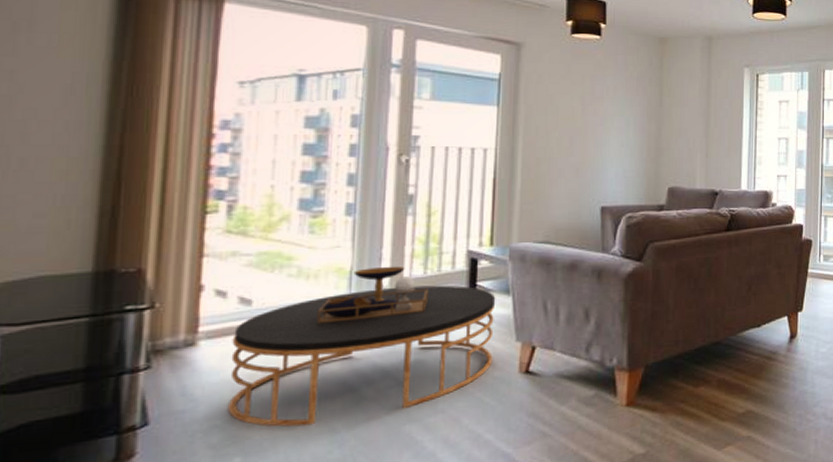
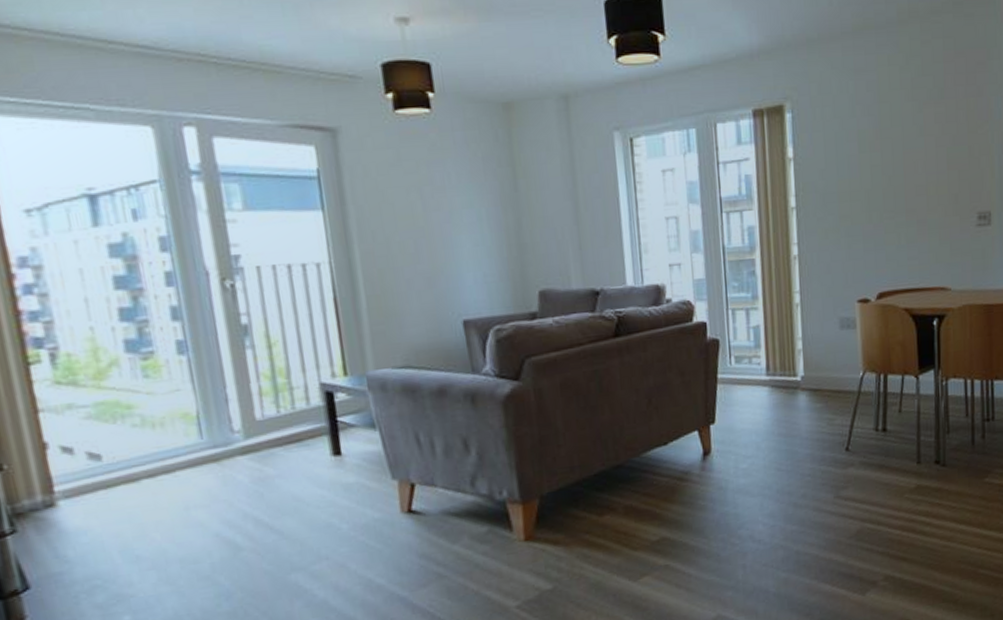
coffee table: present [229,266,496,427] -> none [90,406,371,584]

